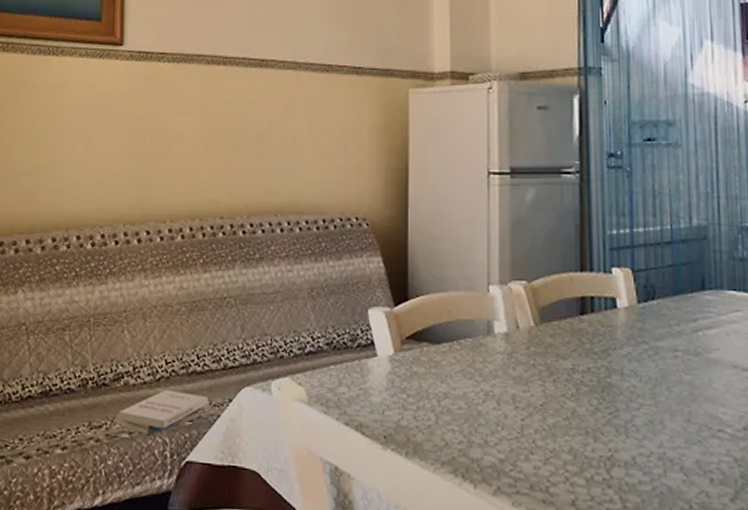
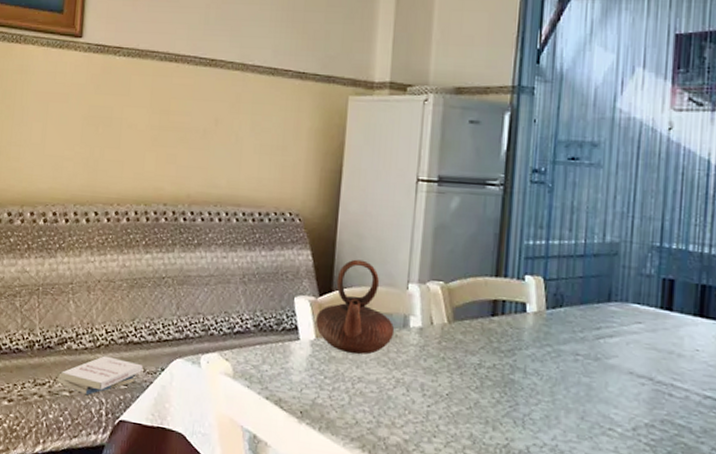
teapot: none [393,263,479,368] -> present [316,259,395,355]

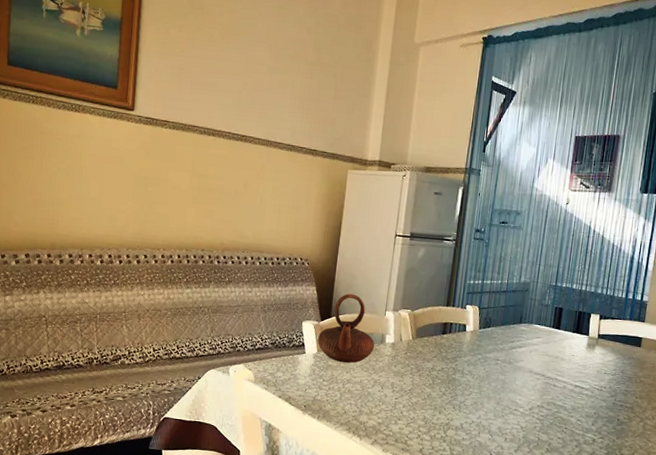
books: present [57,355,144,396] -> none [112,368,184,400]

